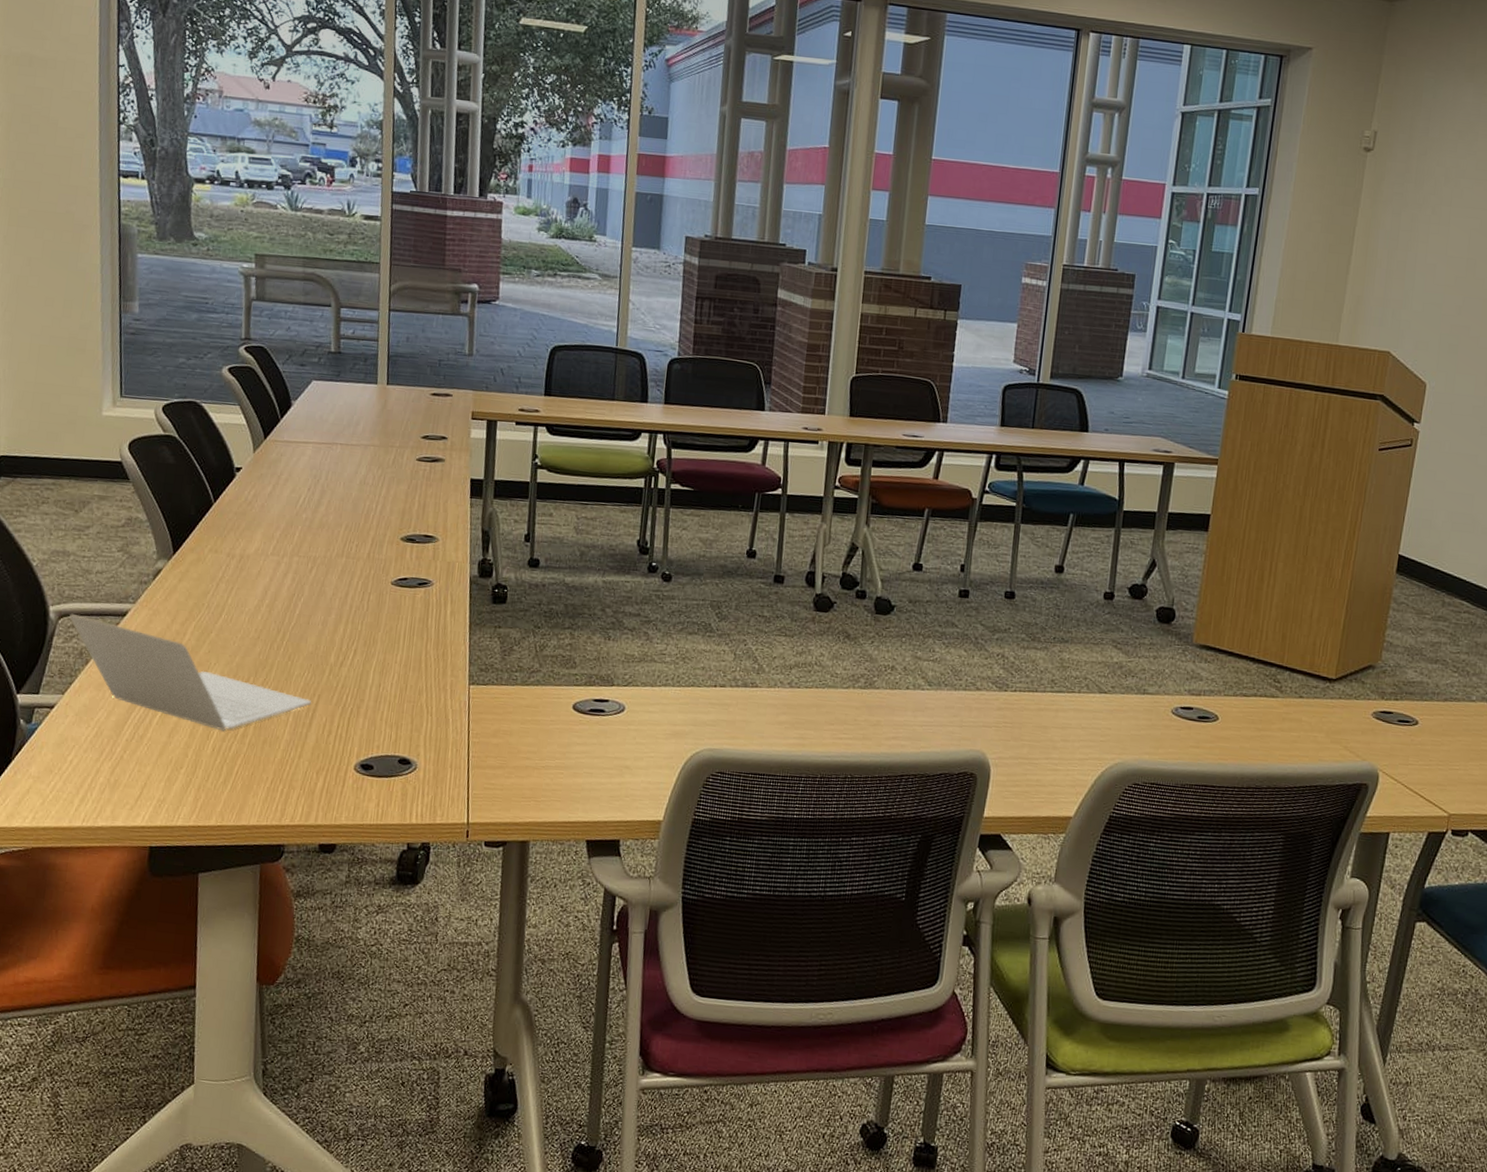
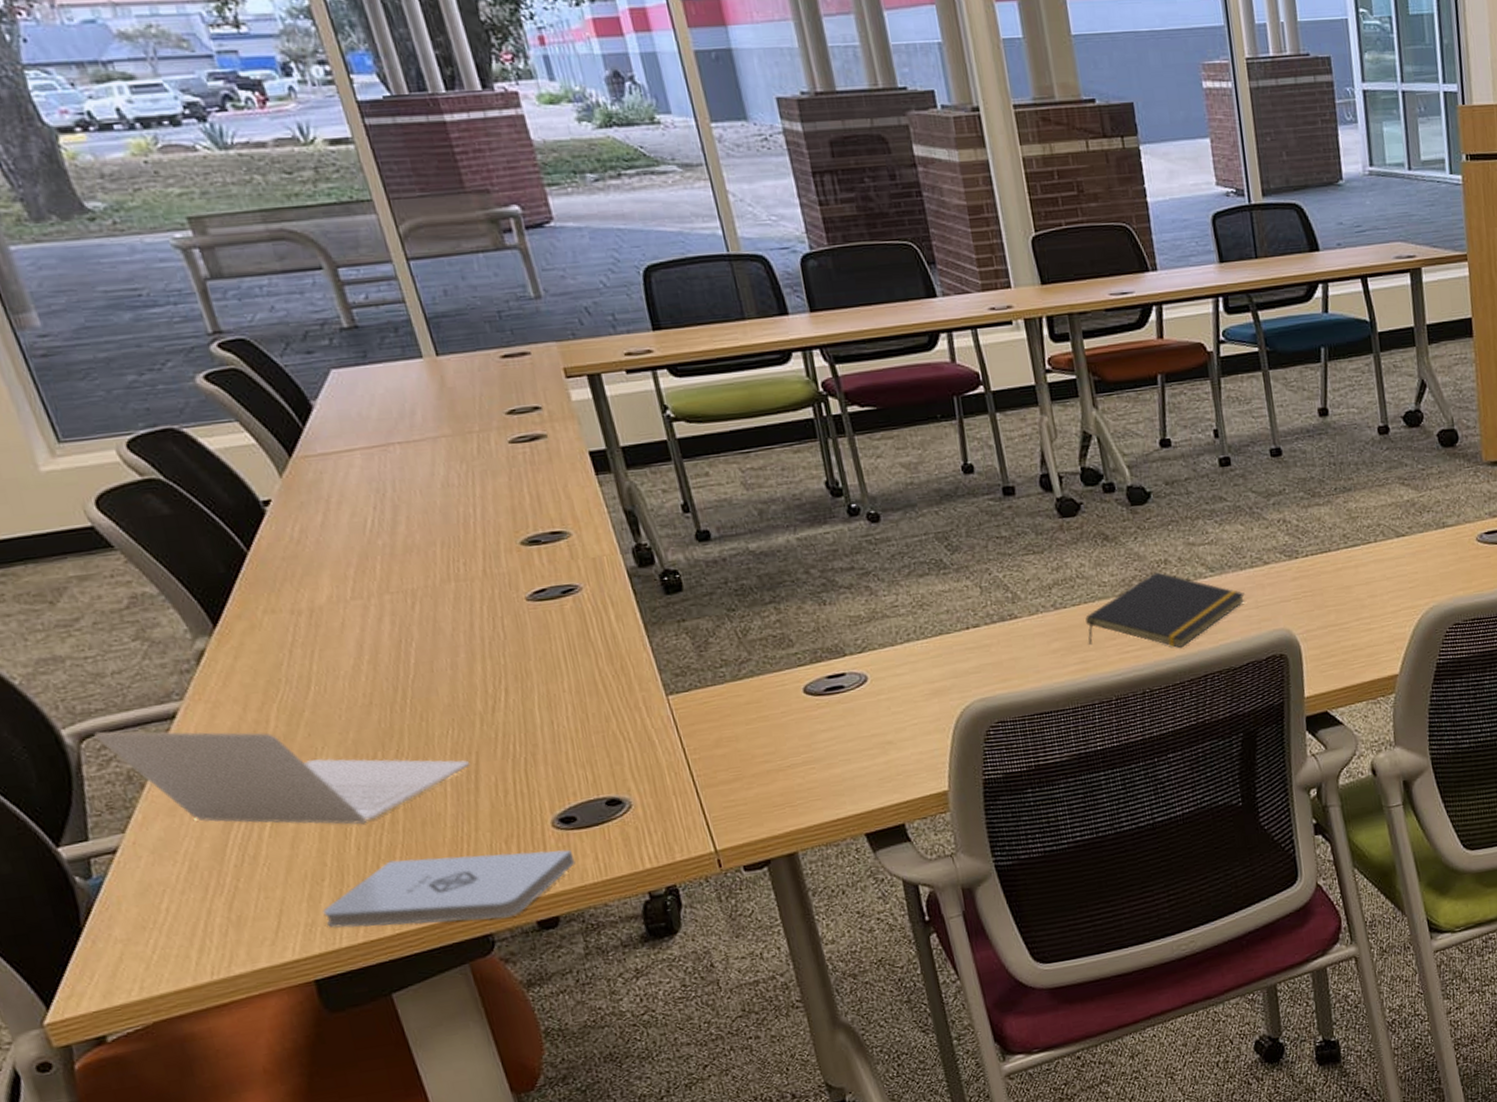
notepad: none [173,765,362,835] -> present [323,850,576,928]
notepad: none [810,675,954,747] -> present [1085,572,1246,649]

